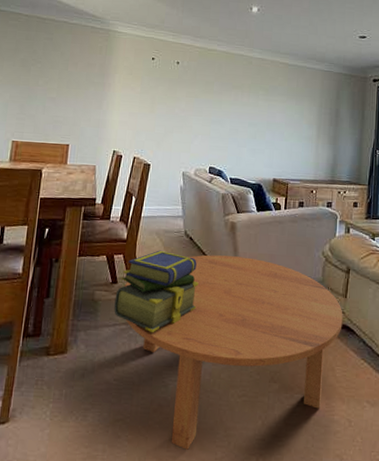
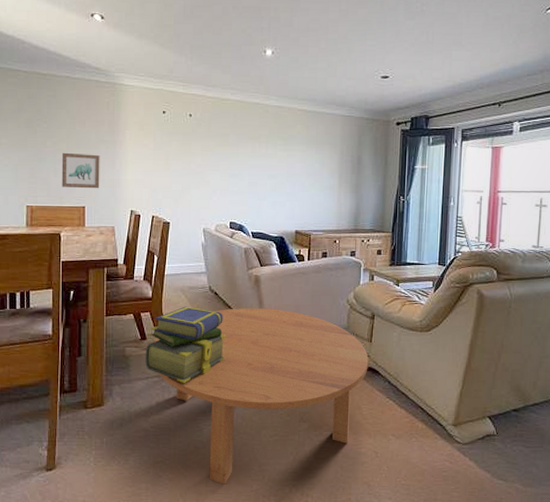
wall art: none [48,91,89,128] -> present [61,152,100,189]

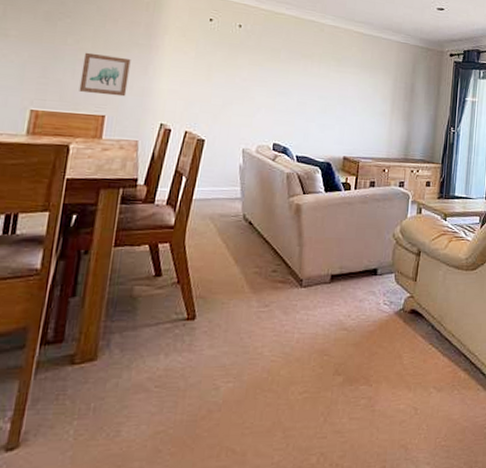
stack of books: present [145,306,226,383] -> none [157,237,258,330]
coffee table: present [154,308,369,484] -> none [170,240,413,457]

